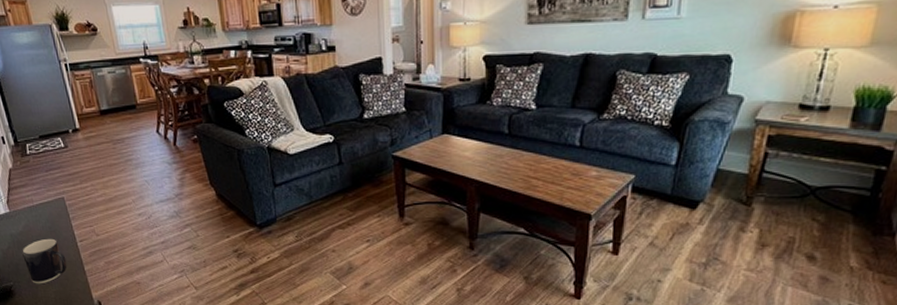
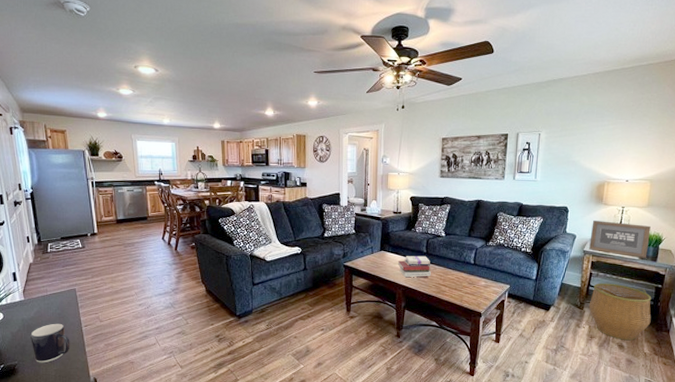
books: none [467,138,516,168] -> present [397,255,431,277]
basket: none [760,166,868,250] -> present [589,283,652,341]
picture frame: none [765,72,874,128] -> present [589,221,651,259]

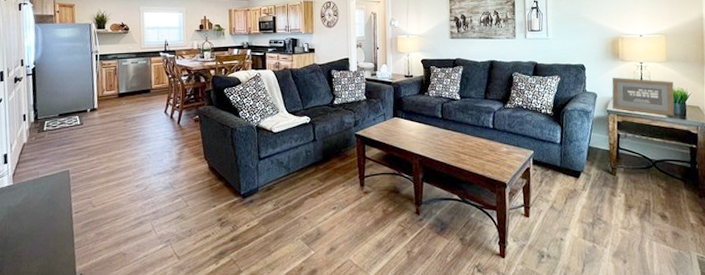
mug: present [29,323,70,363] -> none [14,210,58,259]
books: present [397,255,431,277] -> none [412,121,448,145]
basket: present [589,283,652,341] -> none [621,145,692,210]

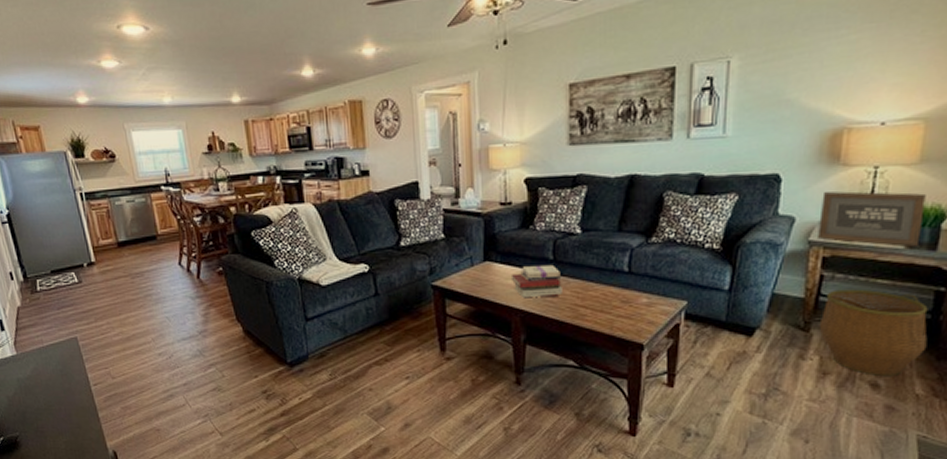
books: none [412,121,448,145] -> present [510,264,562,297]
basket: none [621,145,692,210] -> present [819,289,928,377]

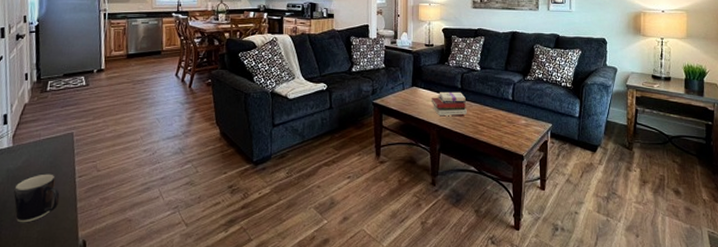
mug: none [28,382,80,434] -> present [13,173,60,223]
picture frame: present [818,191,926,248] -> none [632,53,693,94]
basket: present [819,289,928,377] -> none [638,120,706,186]

